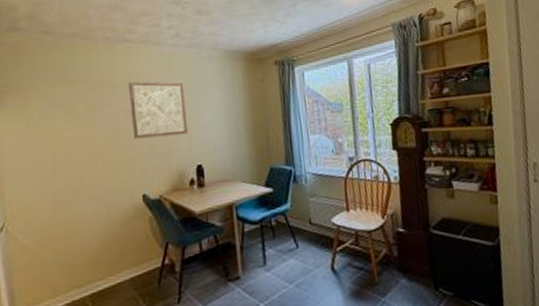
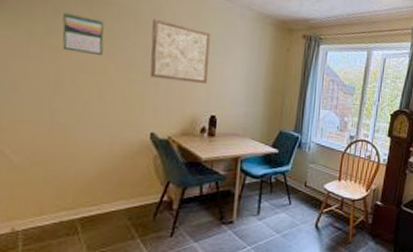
calendar: none [52,94,89,131] -> present [62,12,104,55]

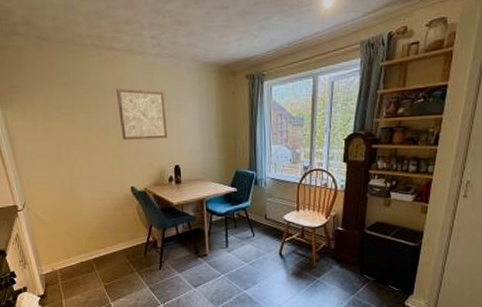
calendar: present [62,12,104,55] -> none [53,98,85,130]

